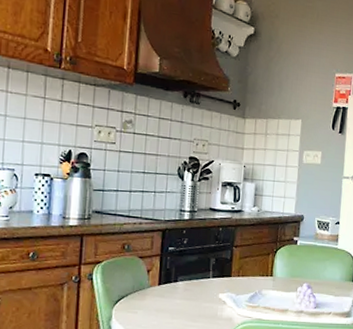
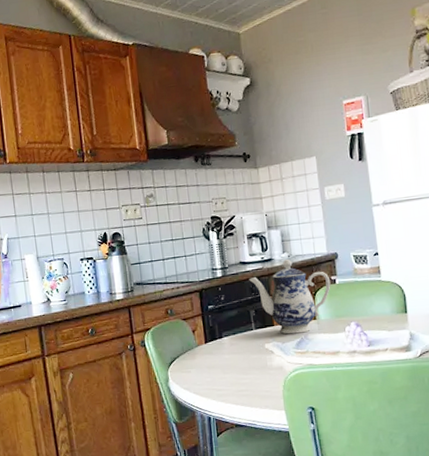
teapot: none [215,214,293,288] -> present [249,259,331,334]

